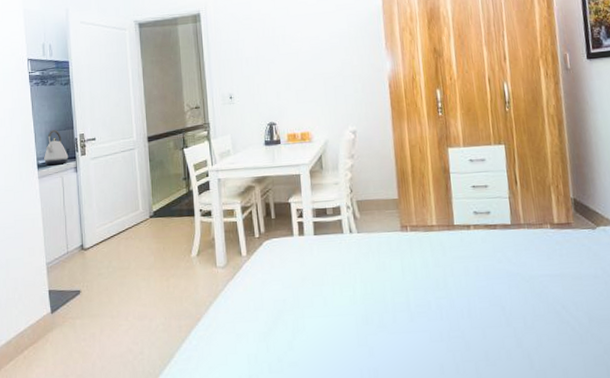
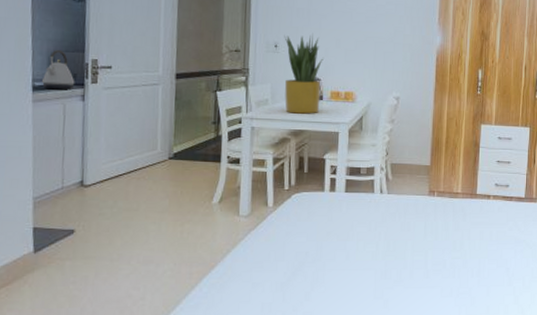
planter: none [237,80,279,161] -> present [284,34,323,114]

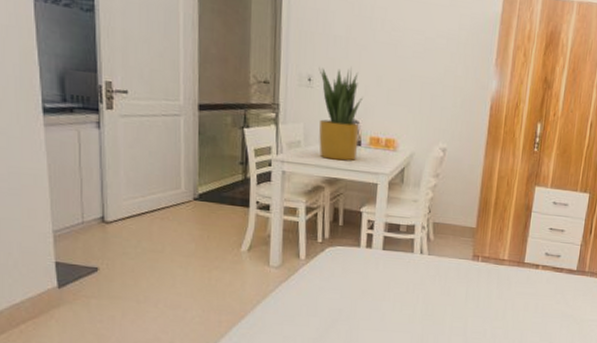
kettle: present [42,49,75,90] -> none [53,67,89,116]

